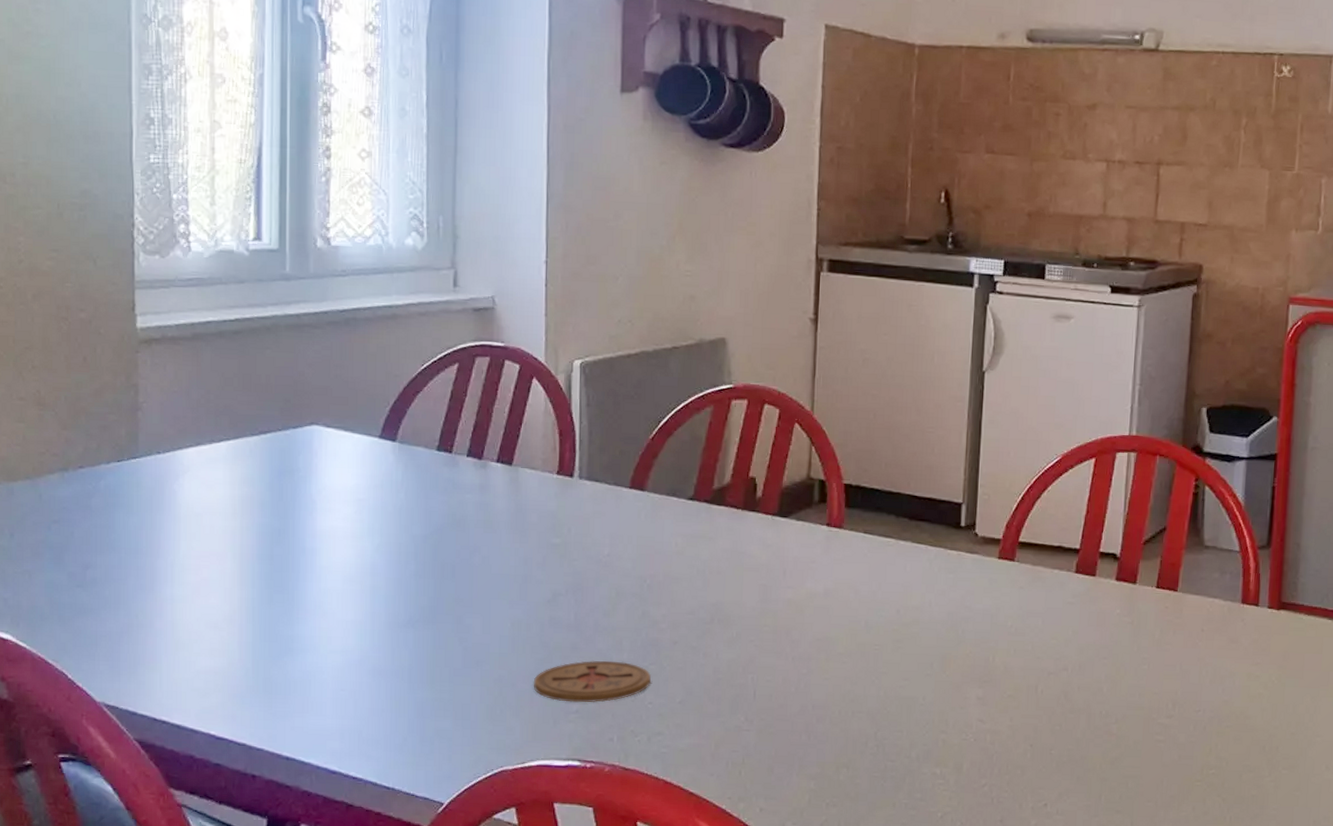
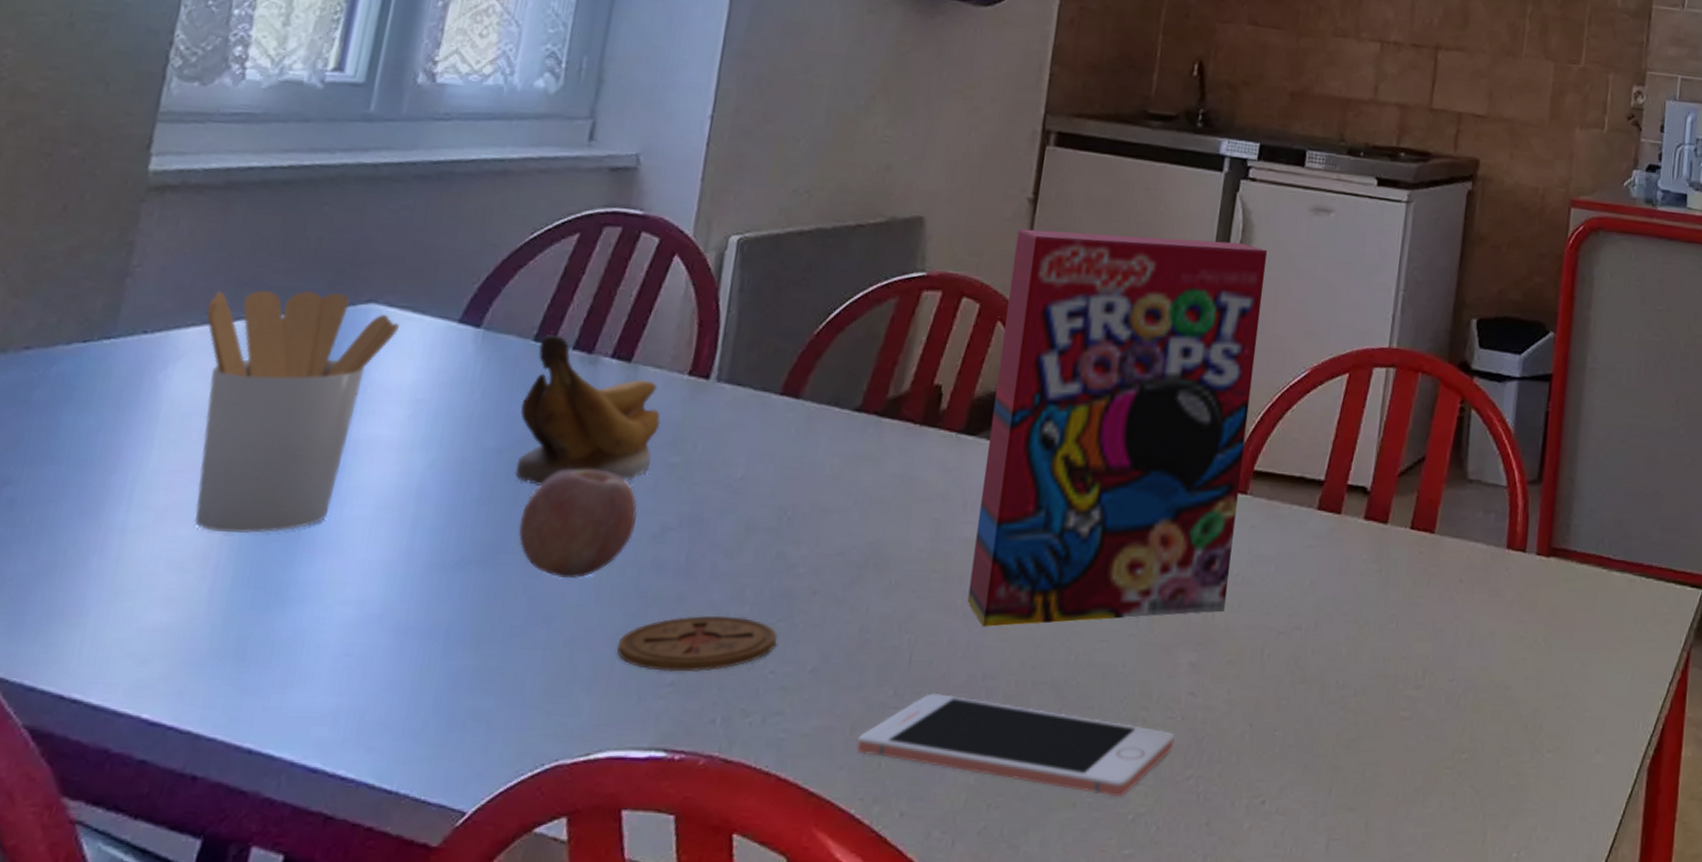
utensil holder: none [197,416,336,602] -> present [193,290,399,534]
banana: none [435,445,541,564] -> present [514,334,661,487]
fruit: none [448,550,534,633] -> present [518,469,638,579]
cell phone: none [721,719,970,799] -> present [856,692,1175,796]
cereal box: none [794,344,1018,669] -> present [967,228,1268,627]

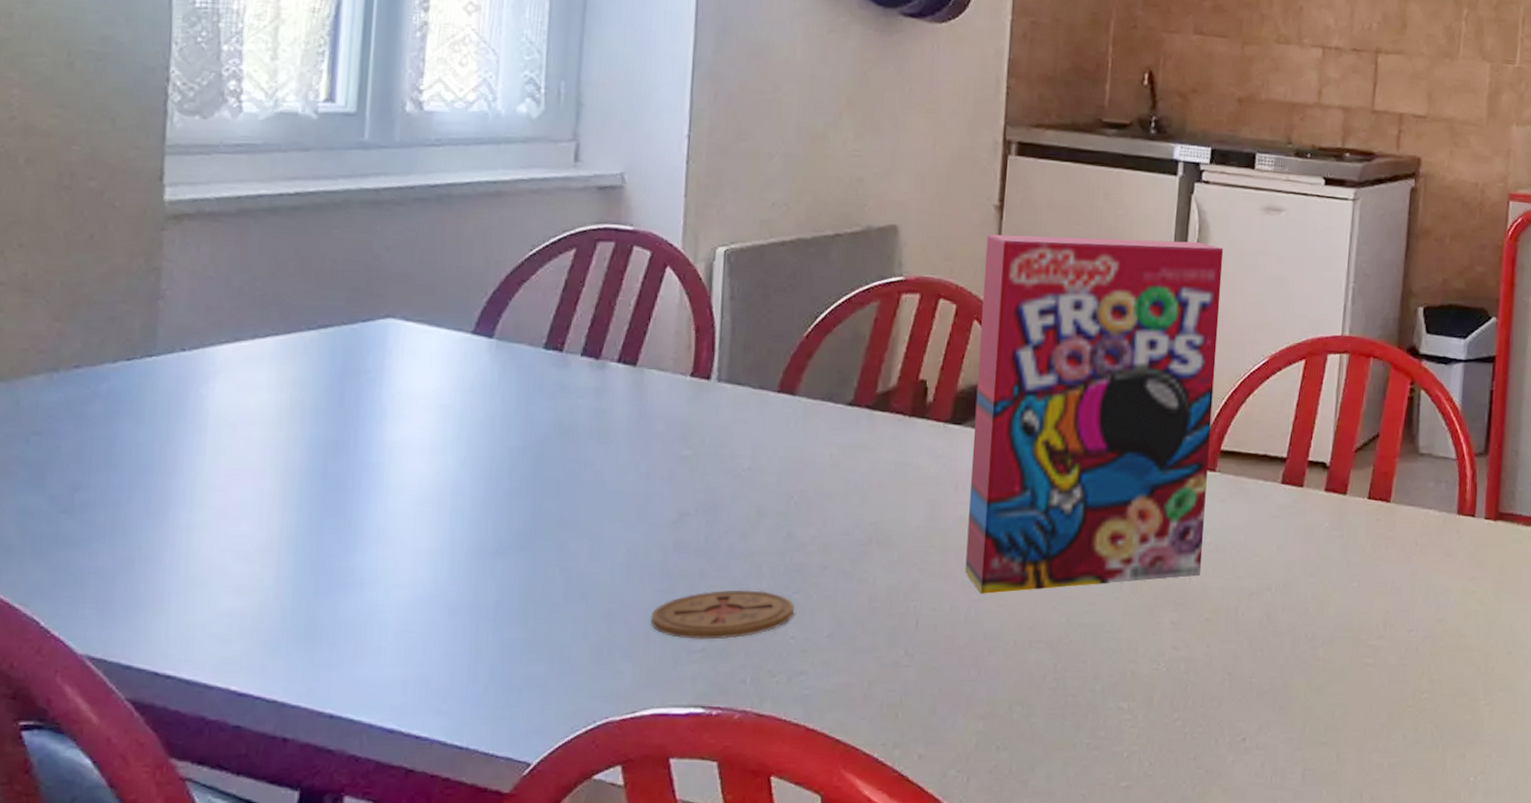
utensil holder: present [193,290,399,534] -> none [237,307,417,528]
banana: present [514,334,661,487] -> none [538,342,670,480]
fruit: present [518,469,638,579] -> none [549,463,657,561]
cell phone: present [856,692,1175,796] -> none [875,652,1161,737]

